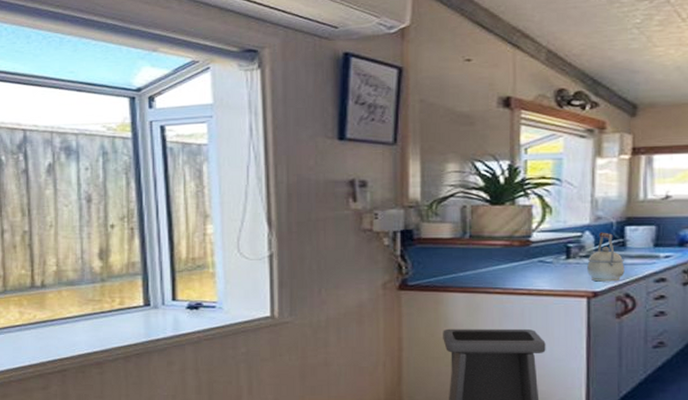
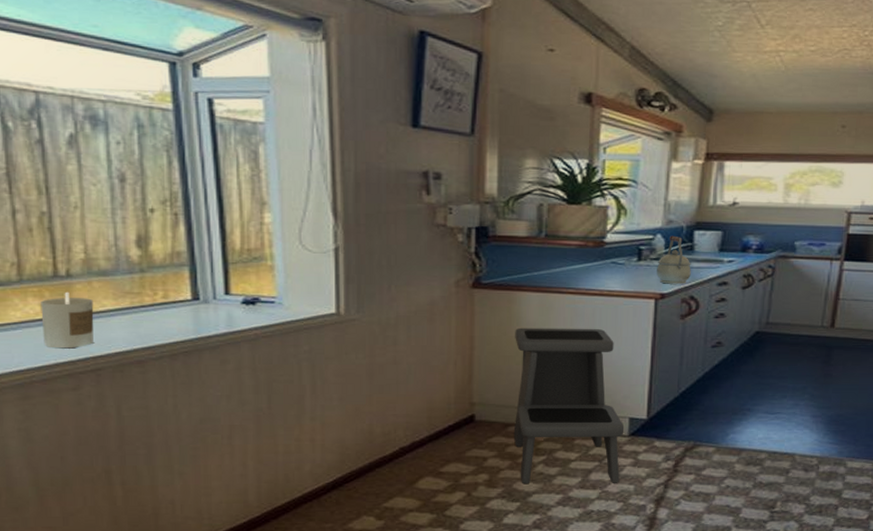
candle: none [20,300,62,351] -> present [40,291,94,349]

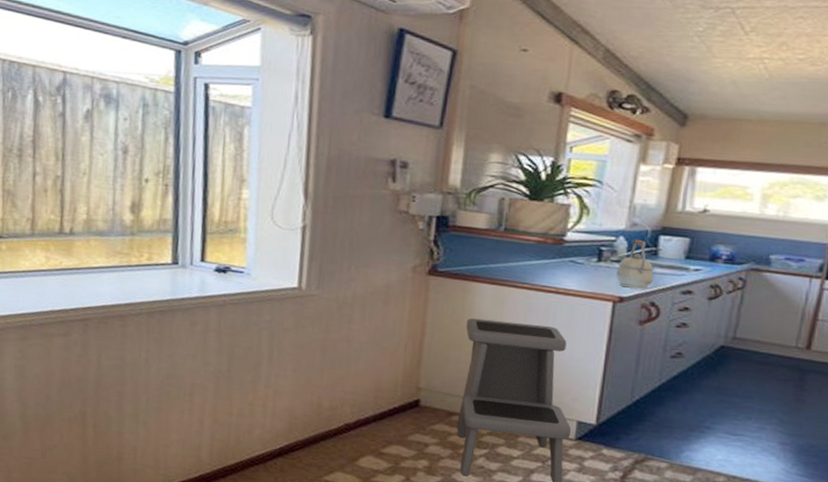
candle: present [40,291,94,349] -> none [44,247,89,299]

